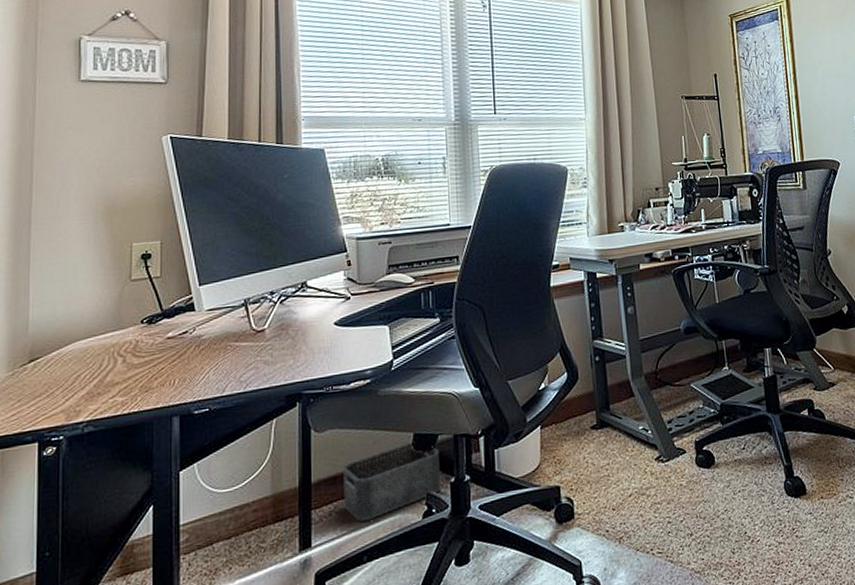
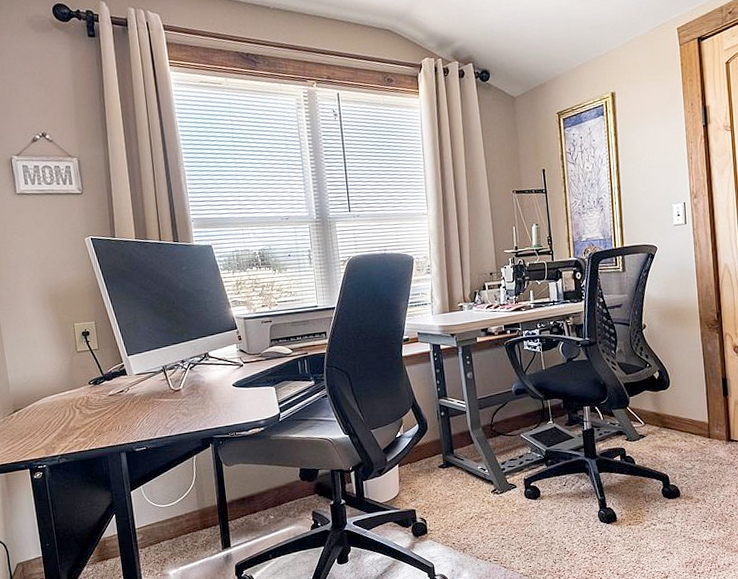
storage bin: present [343,441,440,522] -> none [249,474,323,530]

